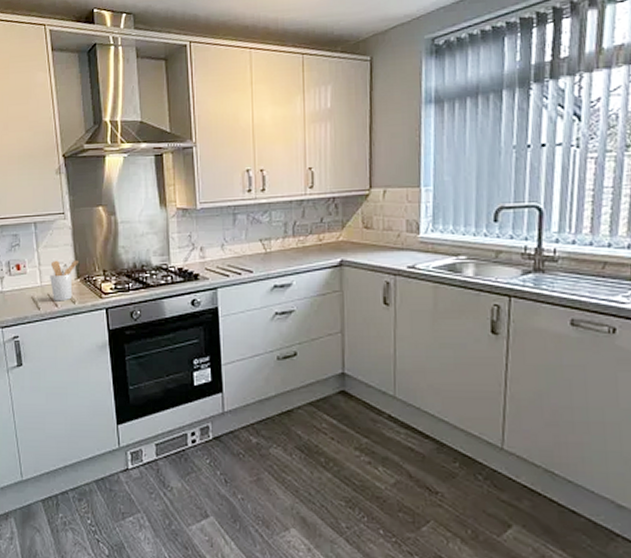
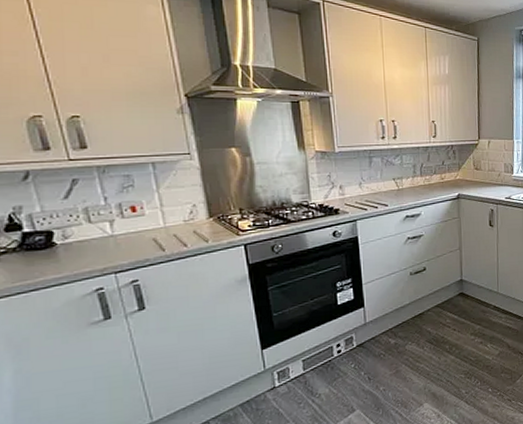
utensil holder: present [50,259,78,302] -> none [176,199,210,242]

